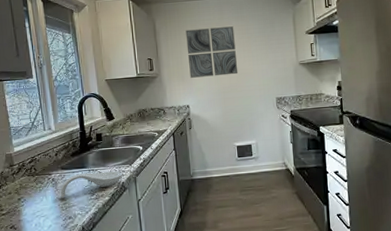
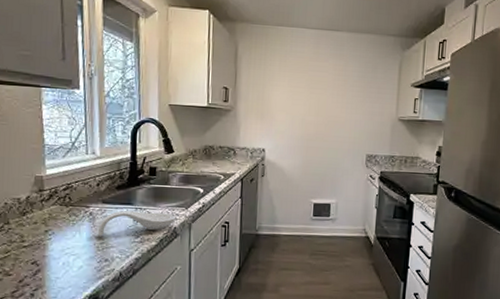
wall art: present [185,26,238,78] -> none [271,60,330,121]

